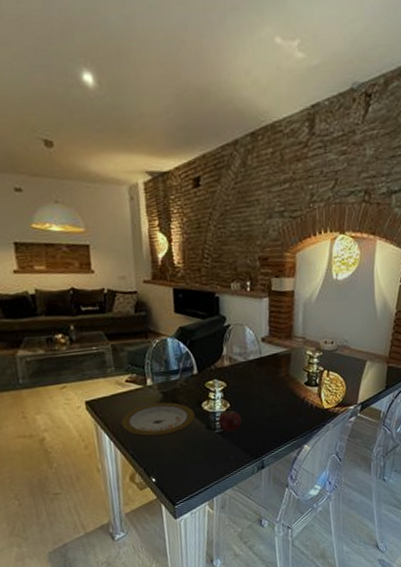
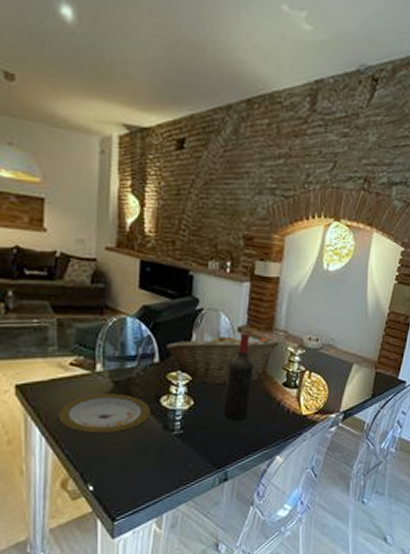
fruit basket: none [201,344,300,389] -> present [165,332,280,385]
apple: present [218,409,242,433] -> none [178,408,205,436]
wine bottle: none [255,341,279,418] -> present [224,331,254,422]

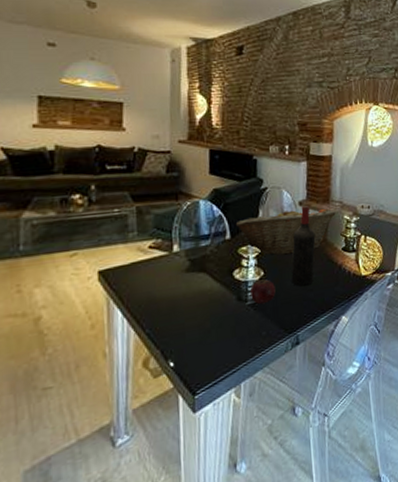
plate: present [57,393,152,435] -> none [138,271,226,312]
apple: none [178,408,205,436] -> present [250,278,276,305]

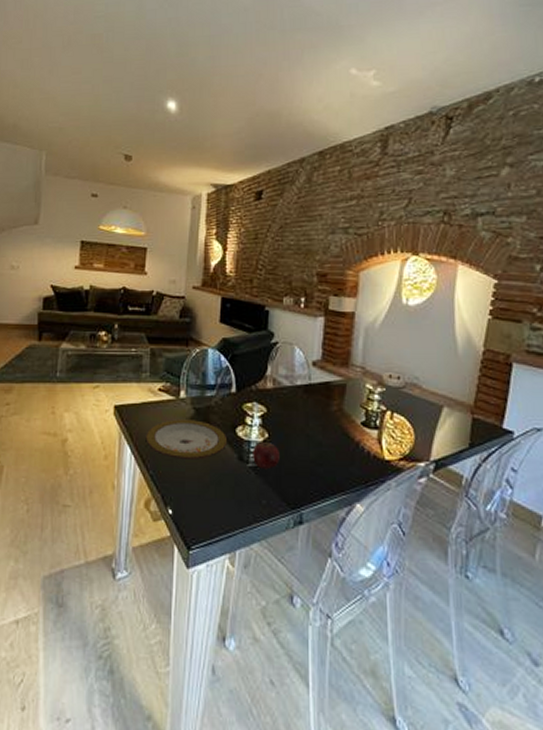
plate: none [138,271,226,312] -> present [145,420,228,459]
fruit basket: present [235,207,337,256] -> none [242,365,358,419]
wine bottle: present [291,204,316,287] -> none [298,366,330,460]

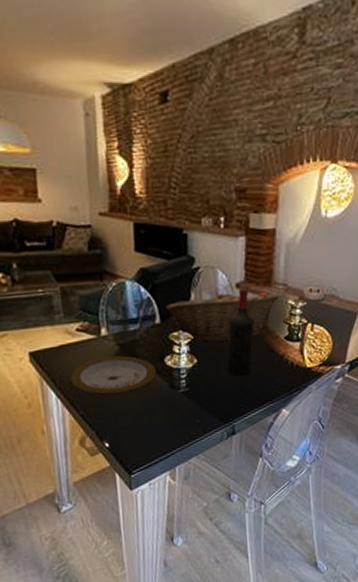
fruit basket: none [242,365,358,419] -> present [165,290,280,343]
apple: present [253,441,280,470] -> none [183,366,210,393]
wine bottle: none [298,366,330,460] -> present [227,287,255,377]

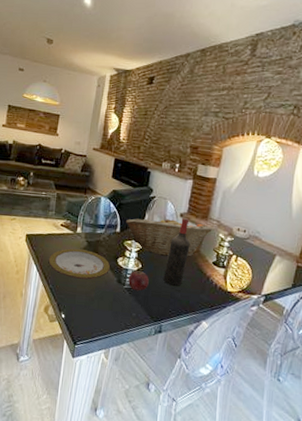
apple: none [183,366,210,393] -> present [128,270,149,291]

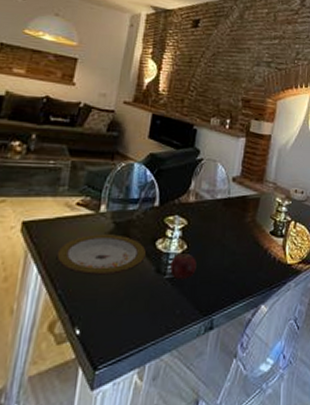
fruit basket: present [125,215,213,257] -> none [166,181,270,231]
wine bottle: present [163,217,190,287] -> none [214,181,245,268]

